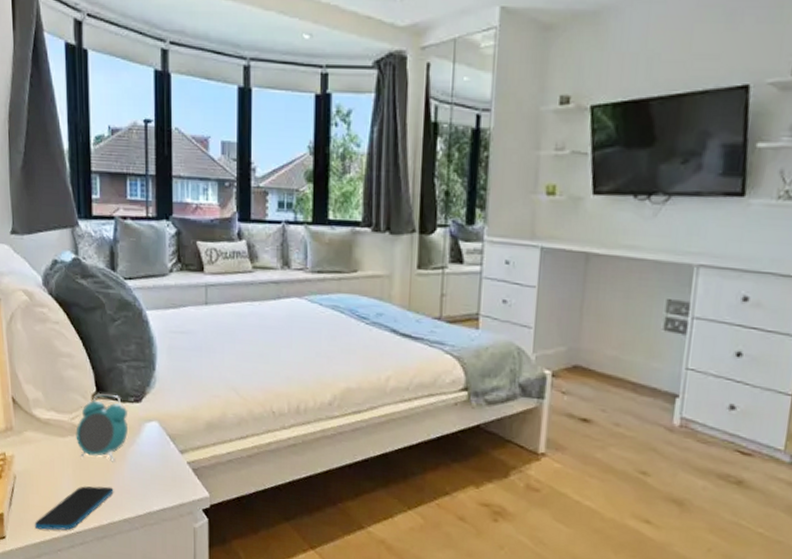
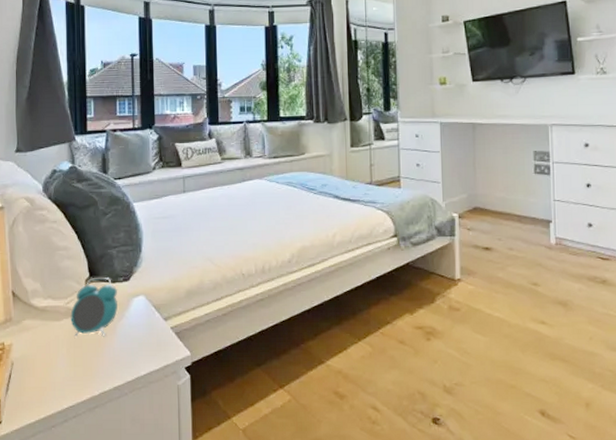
smartphone: present [34,486,114,531] -> none [30,360,105,409]

